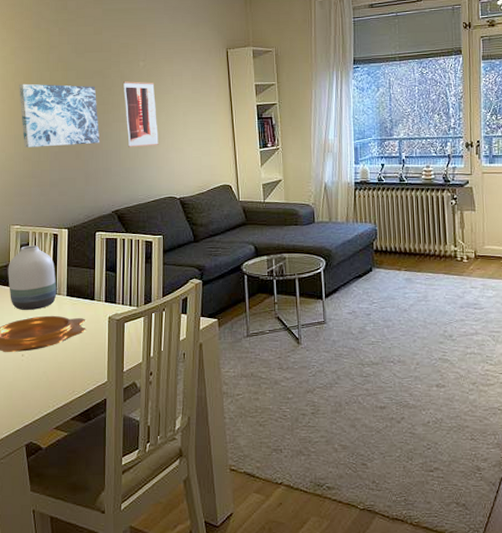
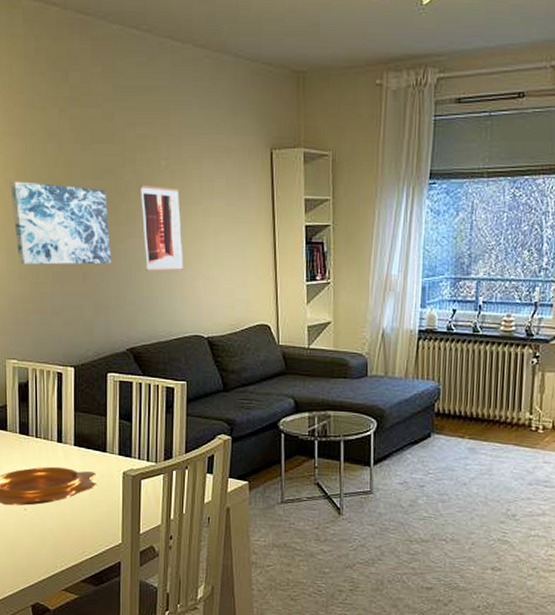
vase: present [8,245,57,311] -> none [4,384,63,460]

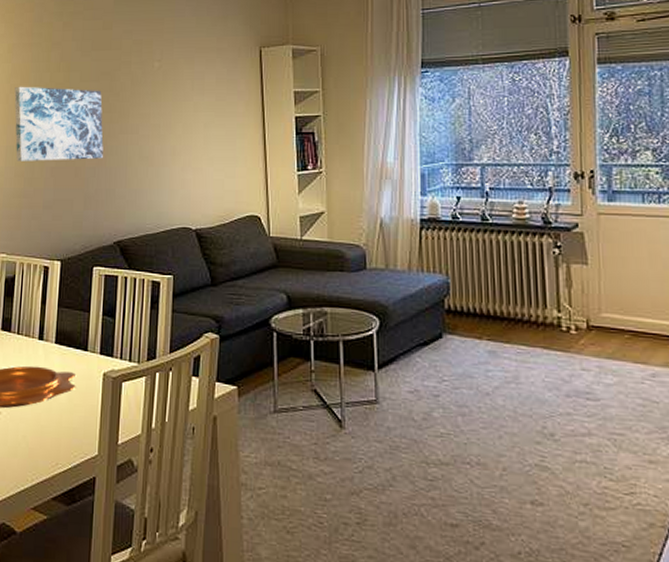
wall art: present [141,185,183,272] -> none [134,85,173,166]

